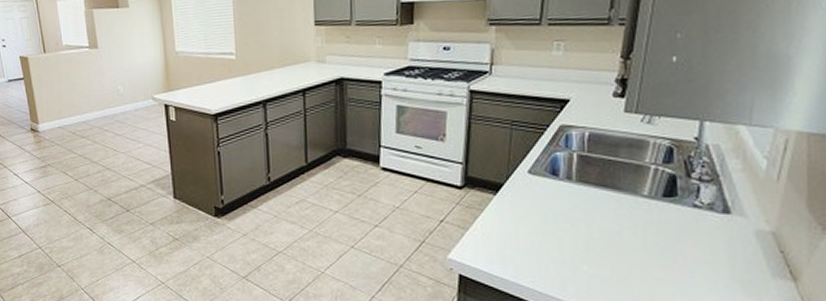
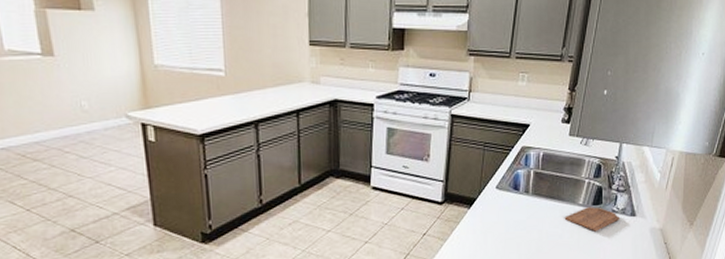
cutting board: none [624,199,705,230] -> present [565,207,619,232]

